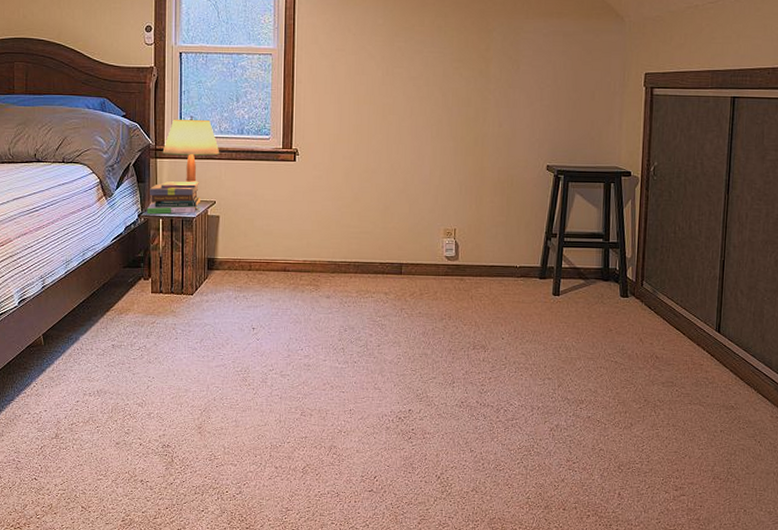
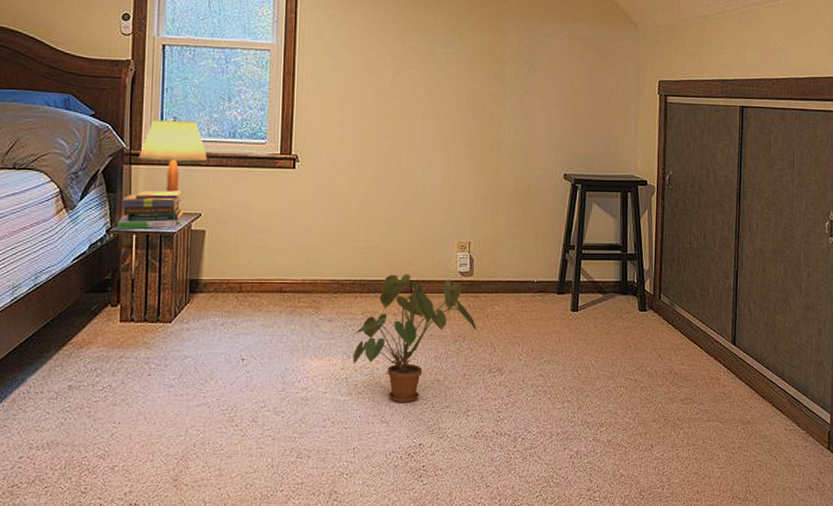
house plant: none [348,257,463,373] -> present [352,274,478,403]

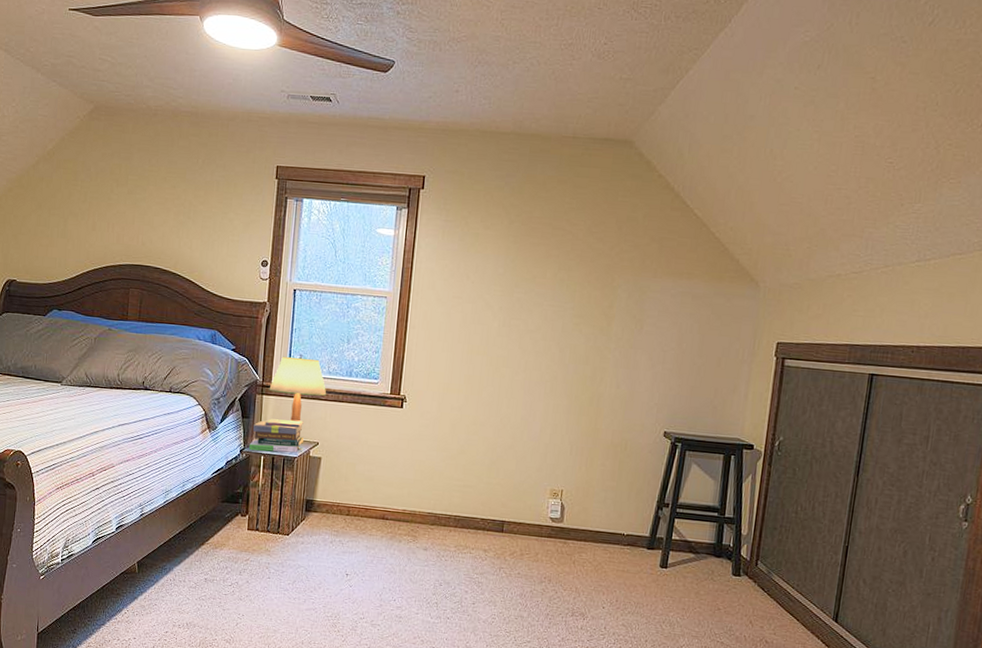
house plant: present [352,274,478,403] -> none [443,513,564,634]

